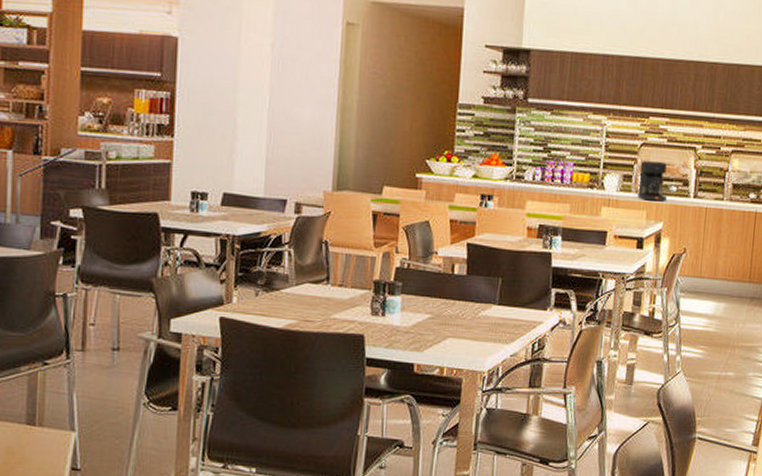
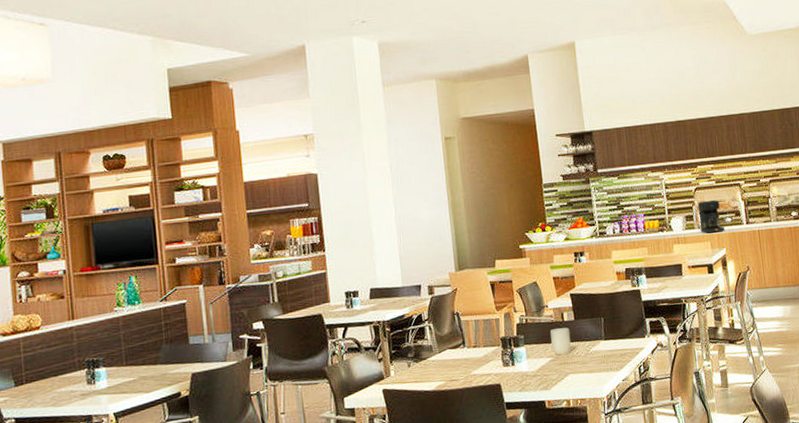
cup: none [433,281,459,315] -> present [549,327,572,356]

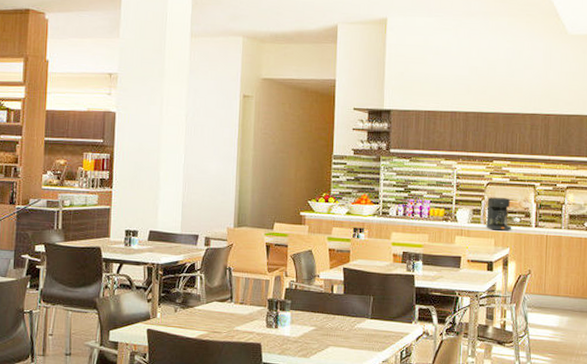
cup: present [549,327,572,356] -> none [316,299,338,327]

